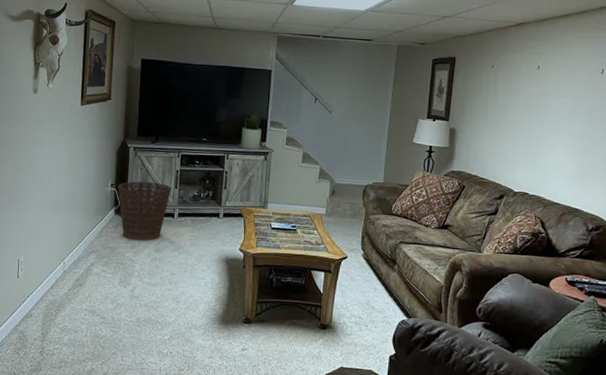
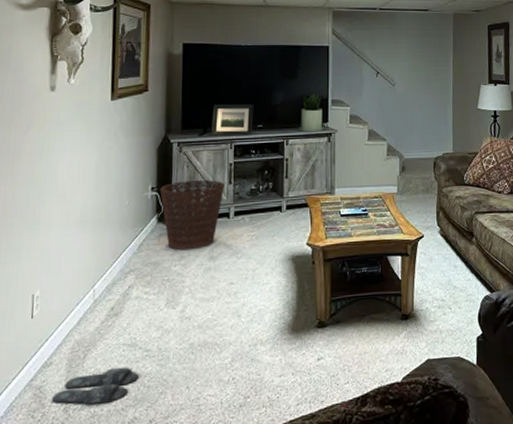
slippers: none [31,327,96,354] -> present [52,366,138,405]
picture frame: none [162,116,200,148] -> present [211,103,254,137]

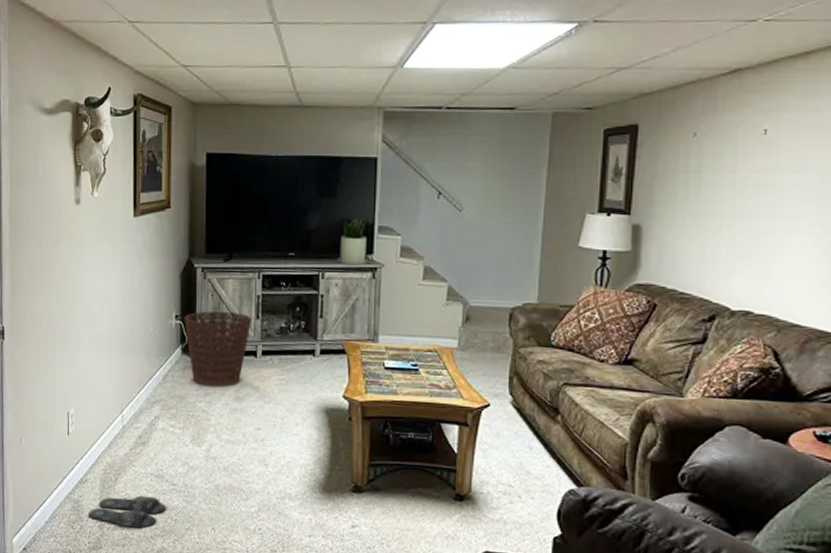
picture frame: present [211,103,254,137] -> none [237,225,285,265]

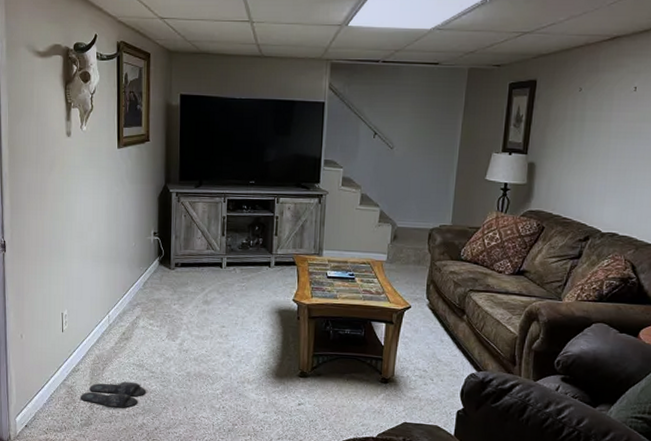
basket: present [184,311,251,388] -> none [161,229,218,293]
planter: present [336,216,368,266] -> none [289,151,315,193]

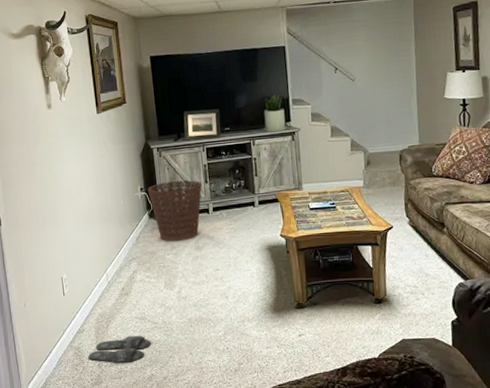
basket: none [161,229,218,293] -> present [147,180,202,242]
picture frame: none [206,157,247,191] -> present [183,108,222,141]
planter: none [289,151,315,193] -> present [263,93,287,133]

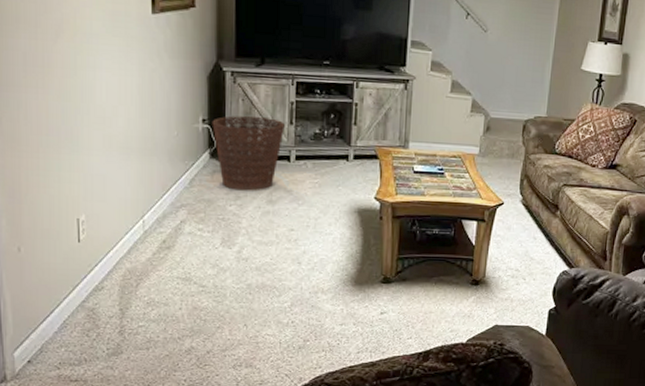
slippers: present [88,335,151,364] -> none [106,299,194,332]
picture frame: present [183,108,222,141] -> none [270,30,320,73]
planter: present [263,93,287,133] -> none [371,30,401,77]

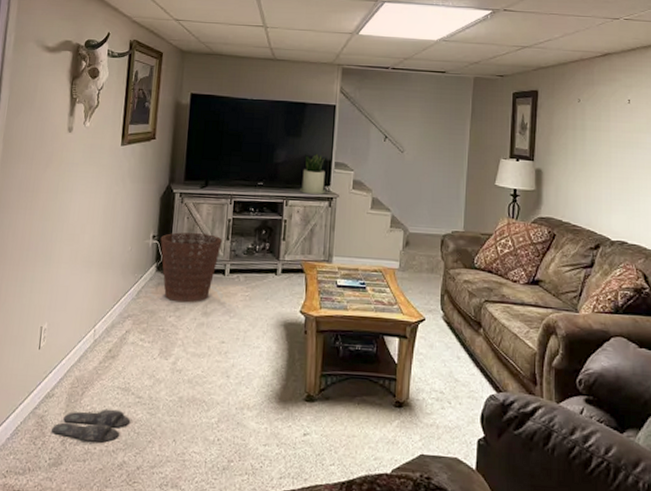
slippers: none [106,299,194,332] -> present [52,409,130,443]
planter: none [371,30,401,77] -> present [299,153,325,195]

